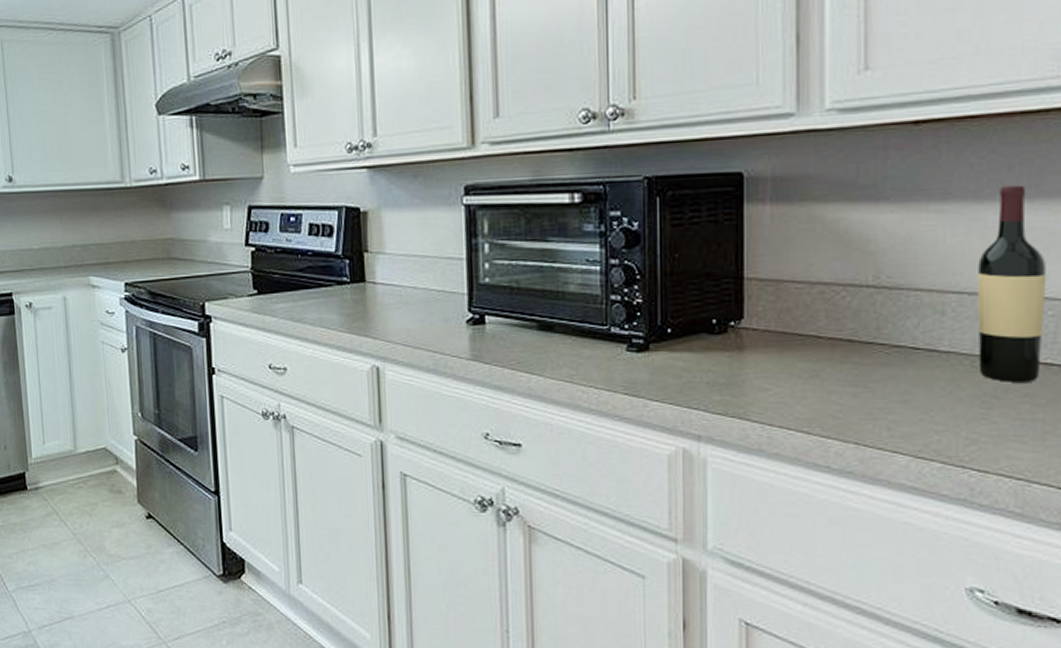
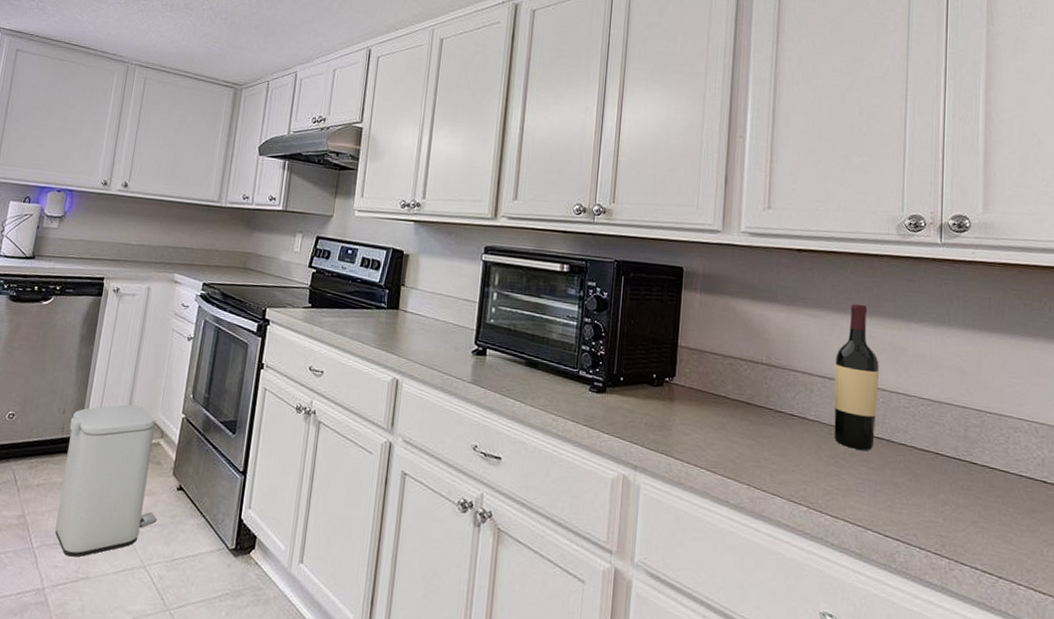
pedal bin: none [14,432,132,597] -> present [55,404,157,557]

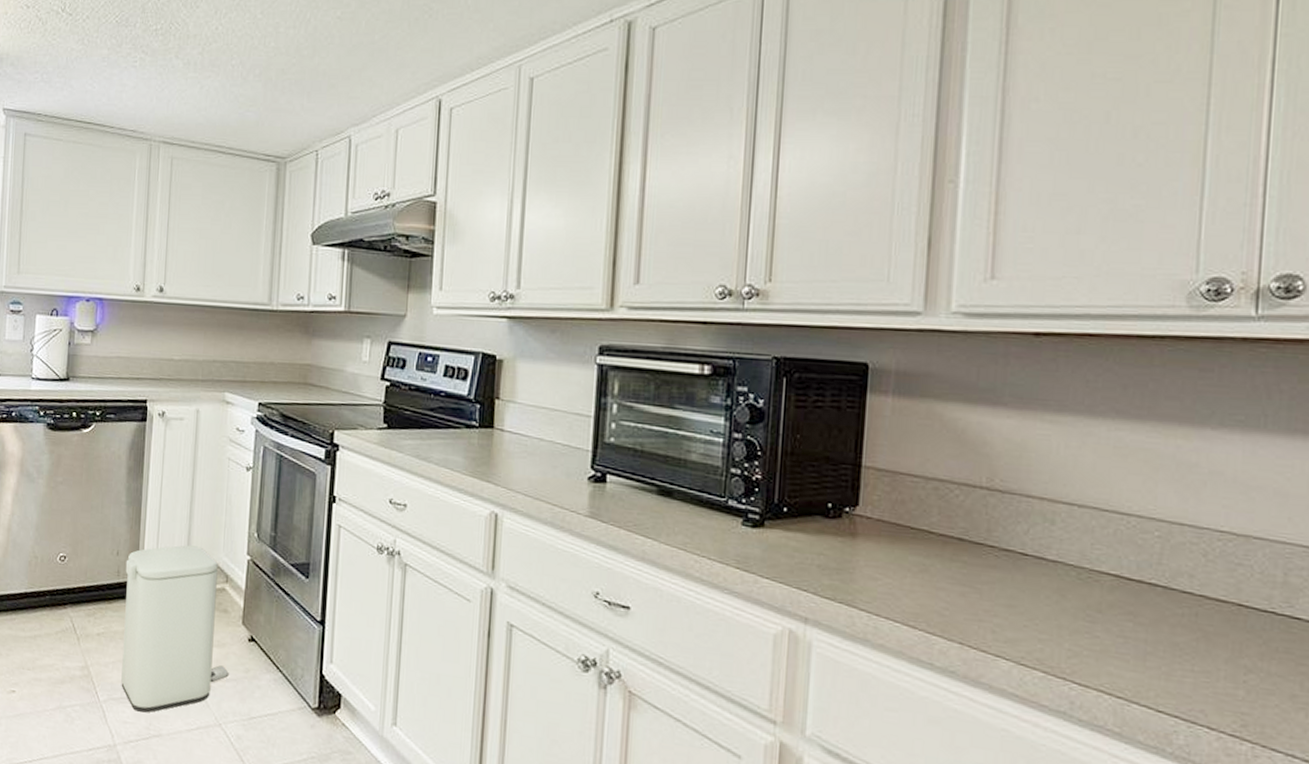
wine bottle: present [834,303,880,451] -> none [1084,404,1156,601]

